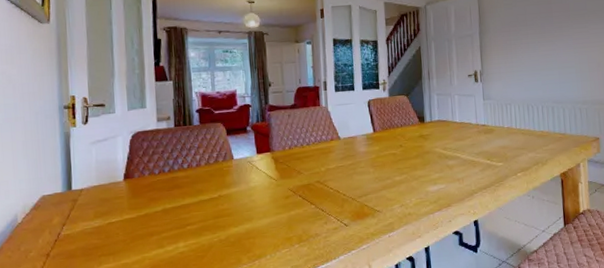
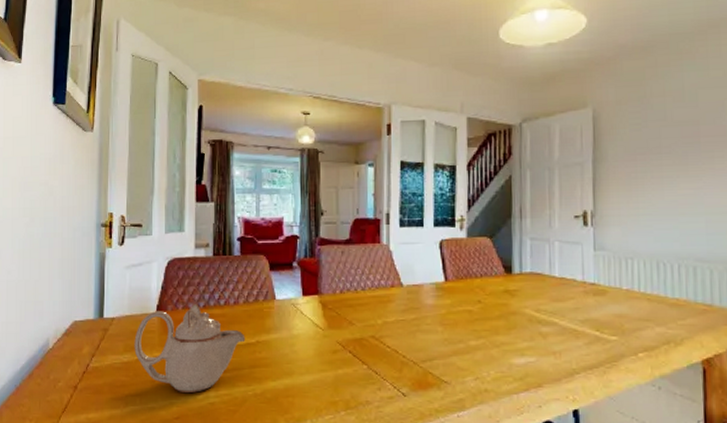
teapot: none [104,169,209,247] -> present [134,304,246,394]

